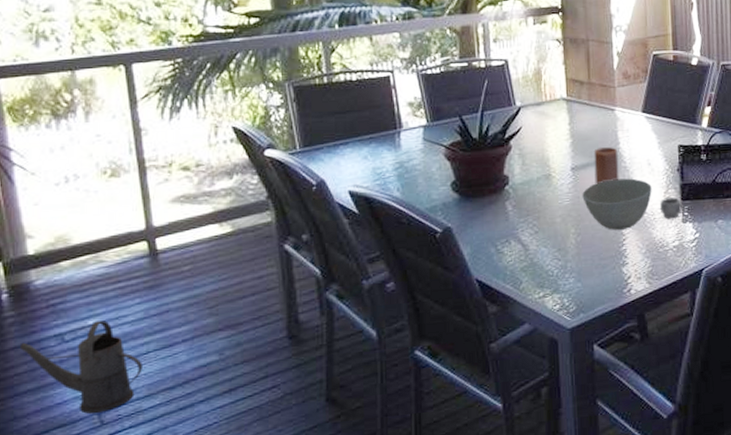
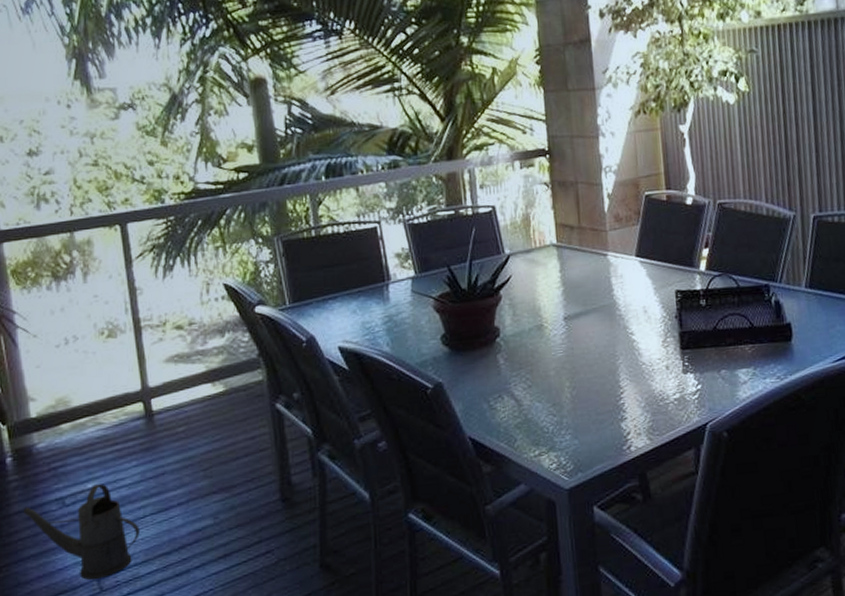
bowl: present [582,178,652,230] -> none [576,327,650,383]
candle: present [594,147,619,184] -> none [586,294,614,334]
cup: present [660,197,686,218] -> none [658,346,686,369]

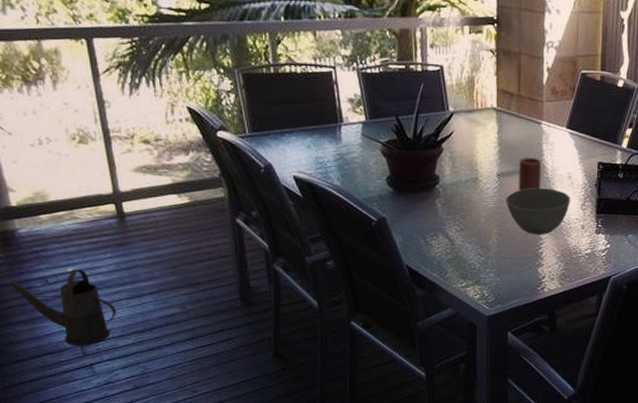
bowl: none [576,327,650,383] -> present [506,188,570,234]
candle: none [586,294,614,334] -> present [518,158,542,191]

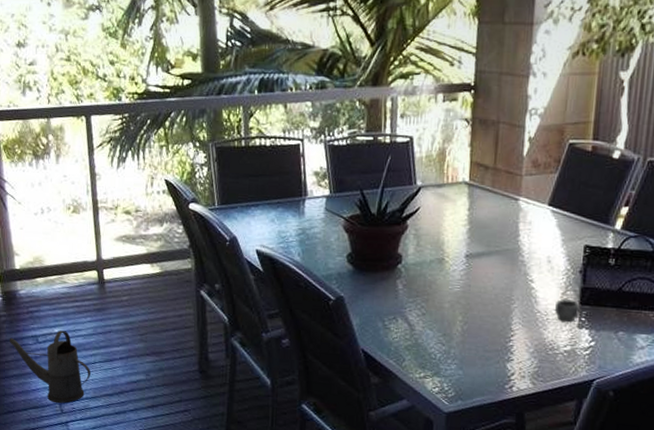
bowl: present [506,188,570,234] -> none [473,272,549,325]
candle: present [518,158,542,191] -> none [488,238,517,275]
cup: none [576,210,600,228] -> present [555,299,584,322]

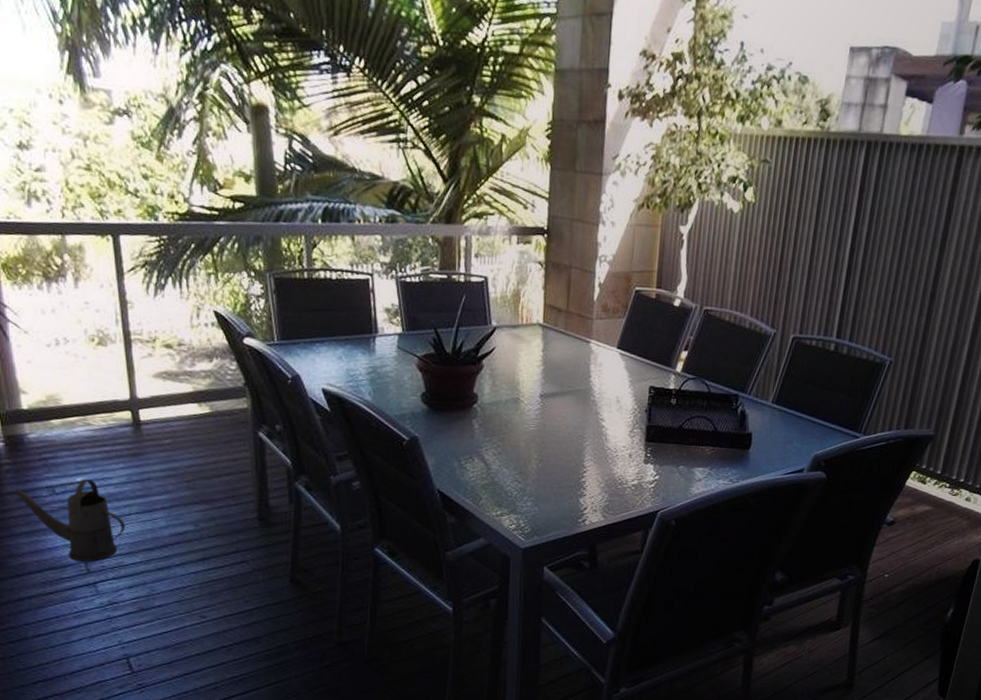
cup: present [555,299,584,322] -> none [623,437,649,458]

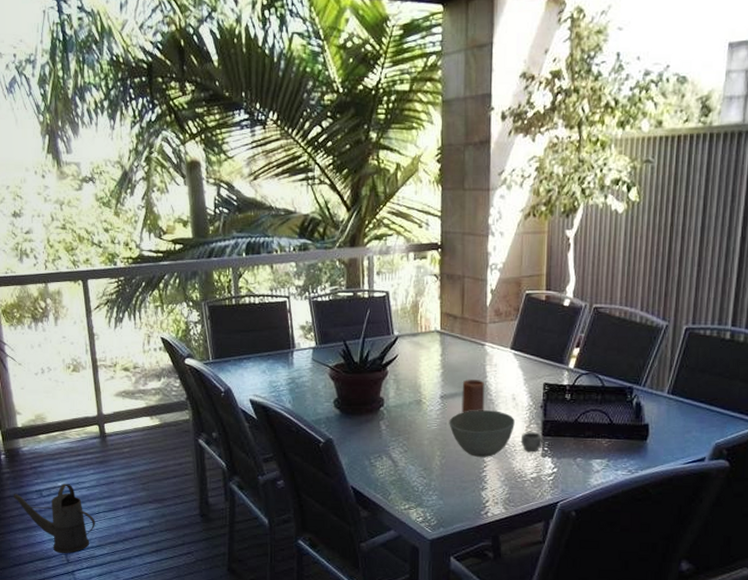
bowl: none [548,411,618,462] -> present [449,410,515,457]
candle: none [562,378,589,414] -> present [461,379,485,413]
cup: none [623,437,649,458] -> present [521,432,546,452]

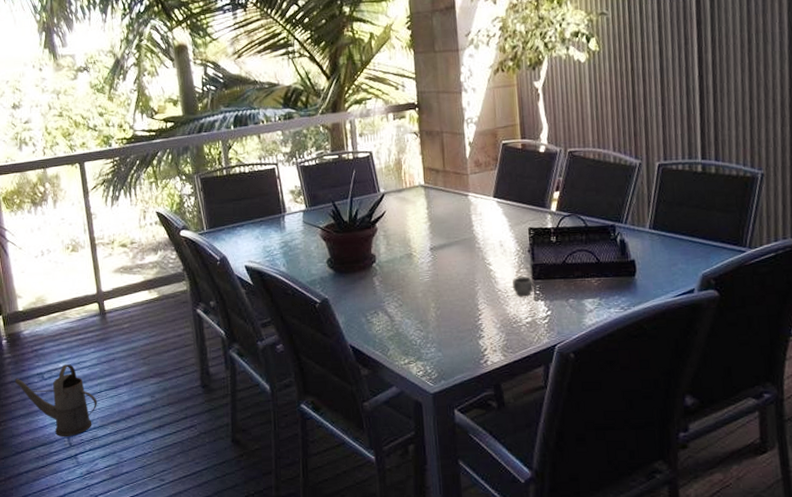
bowl: present [449,410,515,457] -> none [440,258,505,306]
candle: present [461,379,485,413] -> none [450,229,474,263]

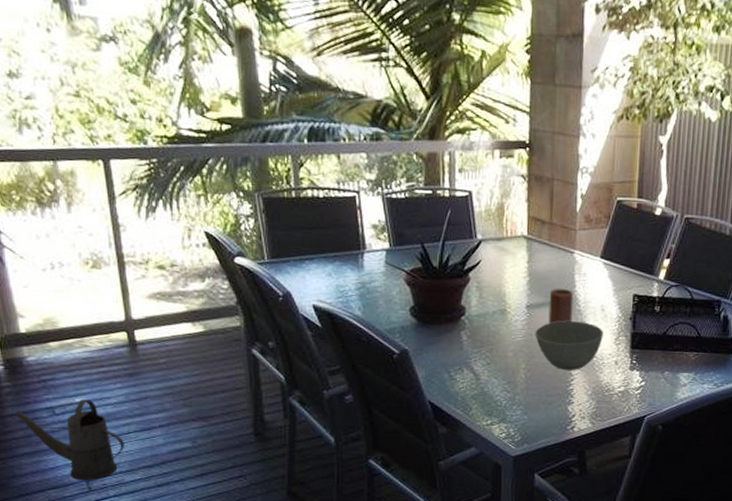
bowl: none [440,258,505,306] -> present [535,321,603,370]
candle: none [450,229,474,263] -> present [548,289,574,324]
cup: present [513,276,537,296] -> none [609,344,635,365]

